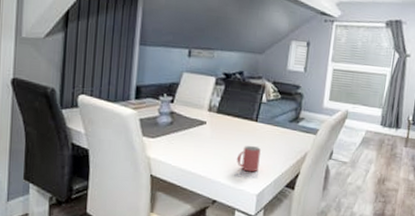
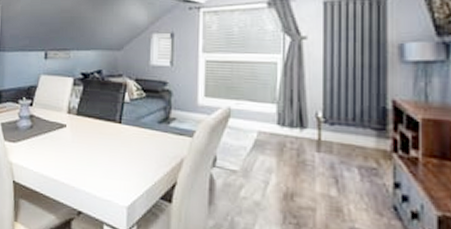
mug: present [236,145,261,172] -> none [100,150,127,181]

